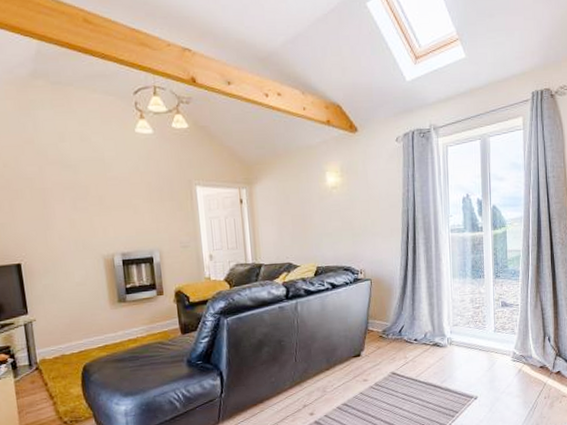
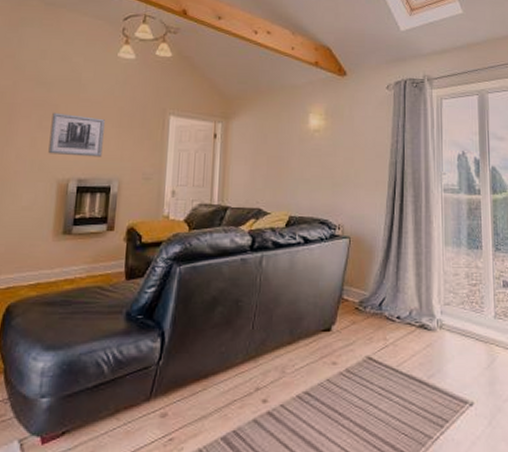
wall art: none [84,193,139,233] -> present [48,112,105,157]

